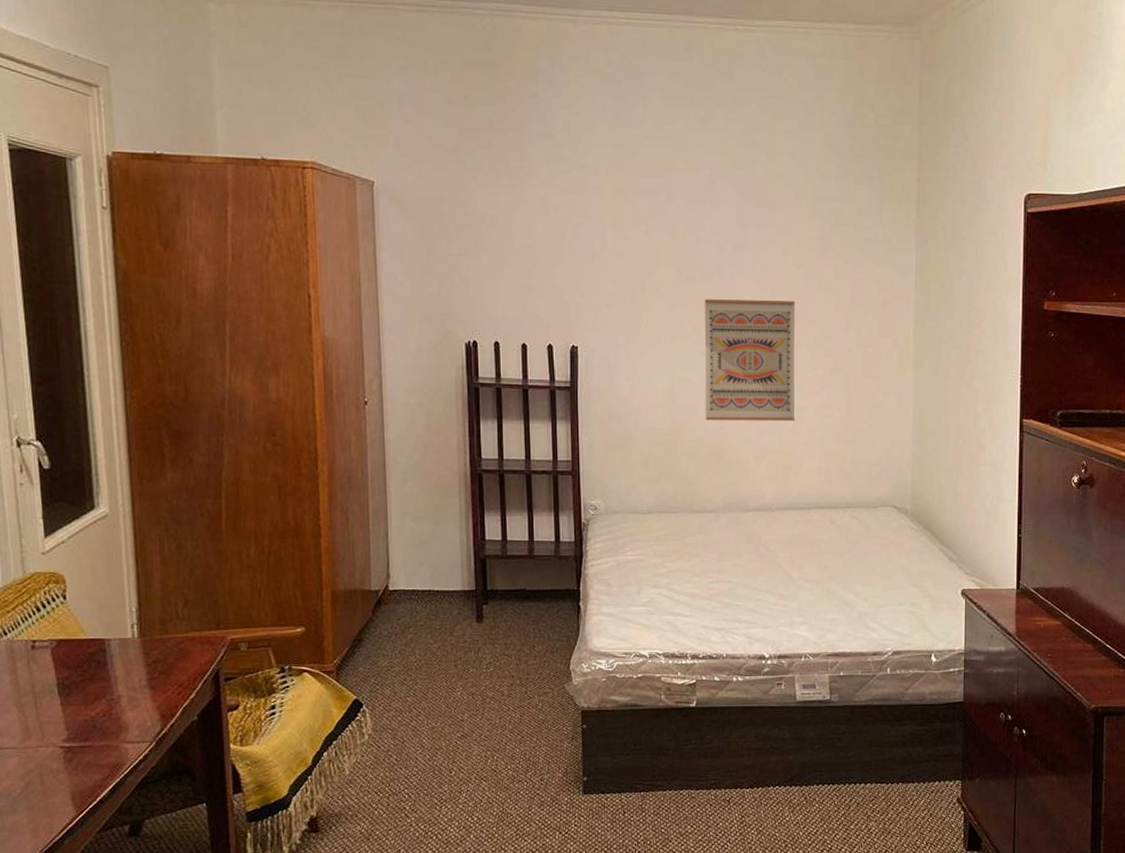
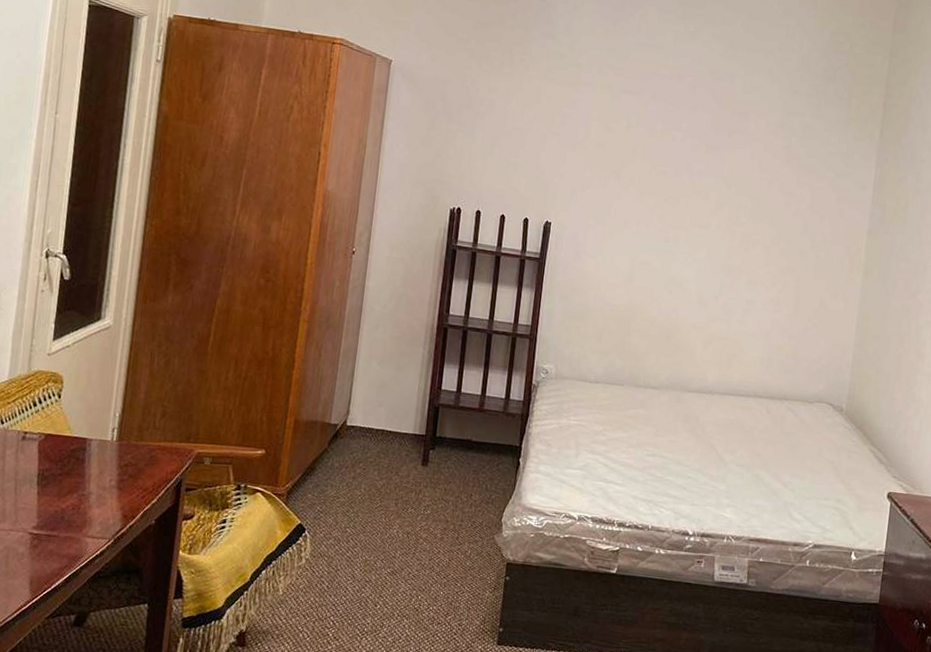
wall art: present [704,299,795,422] -> none [659,192,757,313]

